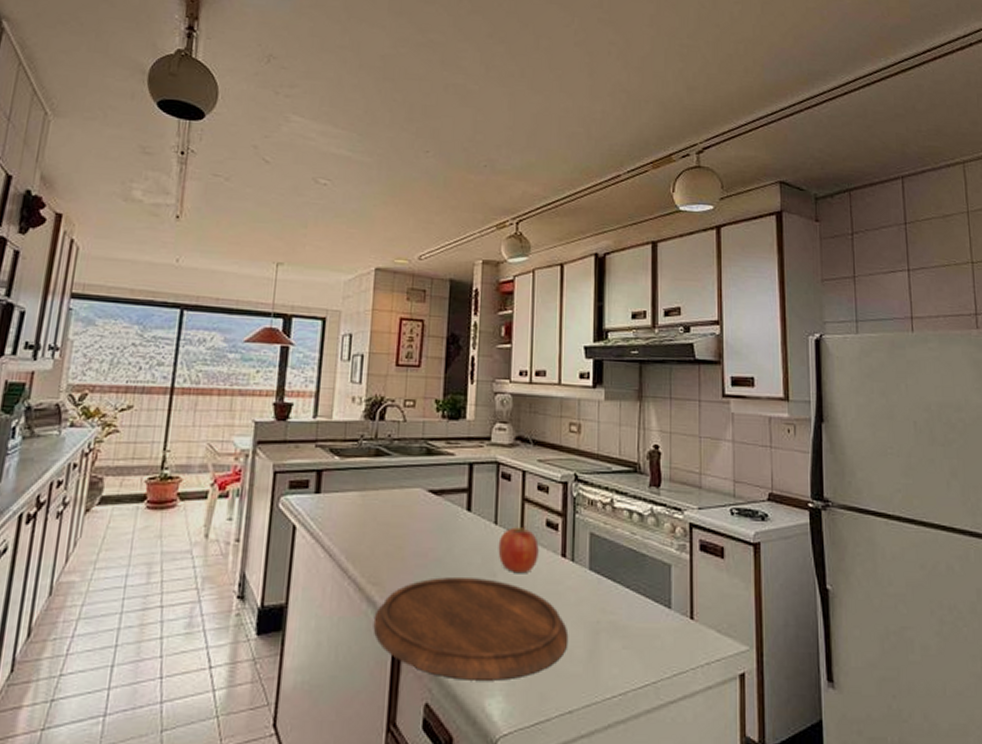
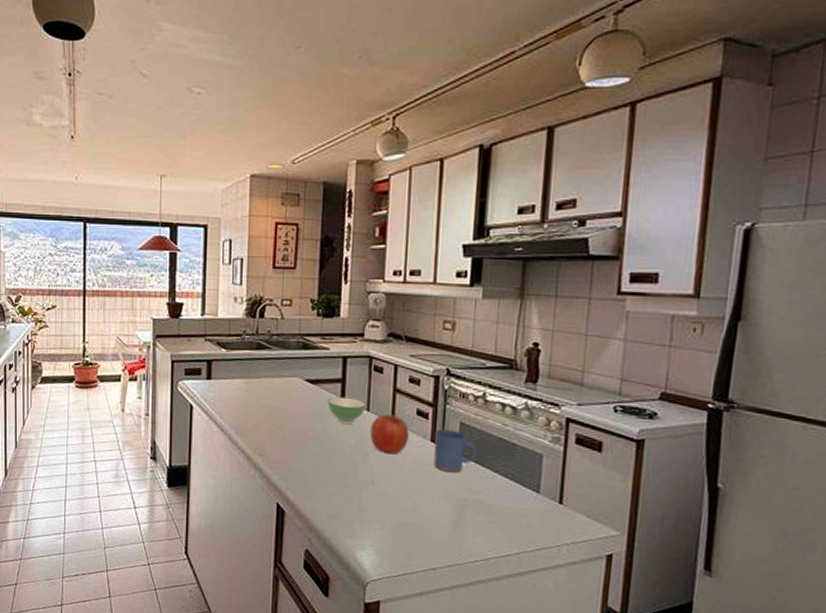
cutting board: present [373,577,569,681] -> none [260,453,435,539]
bowl: none [452,509,495,542] -> present [327,396,367,425]
mug: none [564,541,607,591] -> present [434,429,477,473]

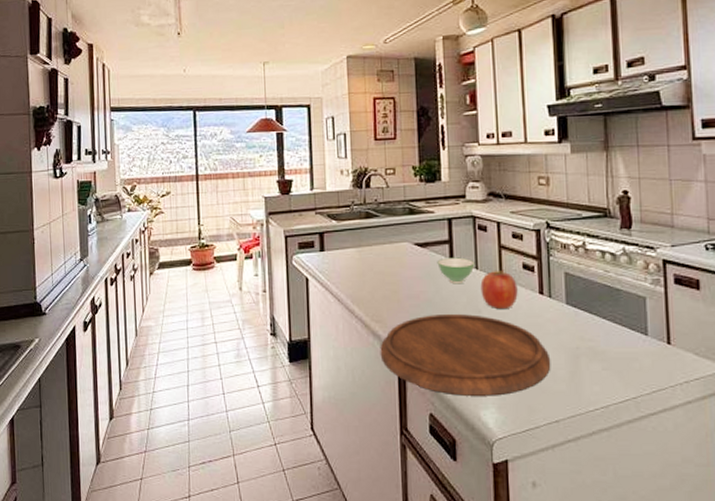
cutting board: none [260,453,435,539] -> present [380,314,551,396]
mug: present [434,429,477,473] -> none [541,280,584,322]

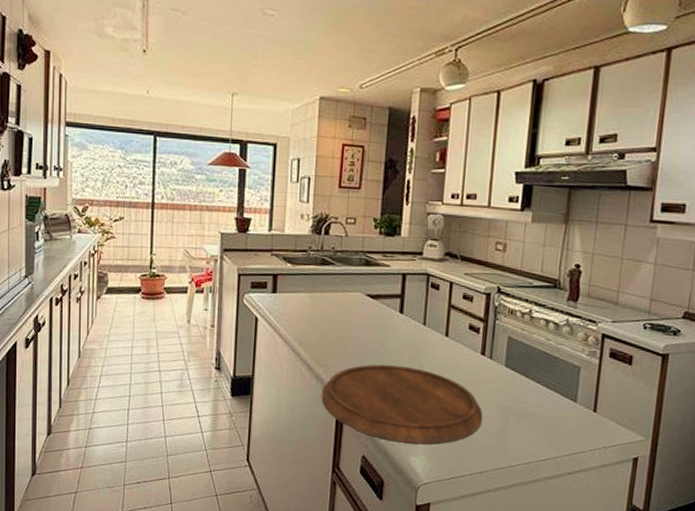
bowl: present [437,257,475,285] -> none [386,311,424,338]
fruit: present [480,269,518,308] -> none [425,328,462,365]

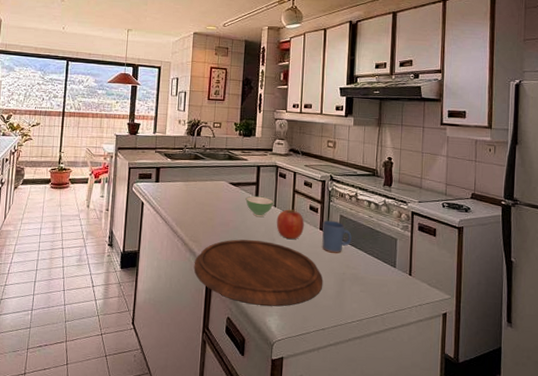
bowl: none [386,311,424,338] -> present [245,196,274,218]
fruit: none [425,328,462,365] -> present [276,209,304,239]
mug: none [483,342,522,383] -> present [322,220,352,253]

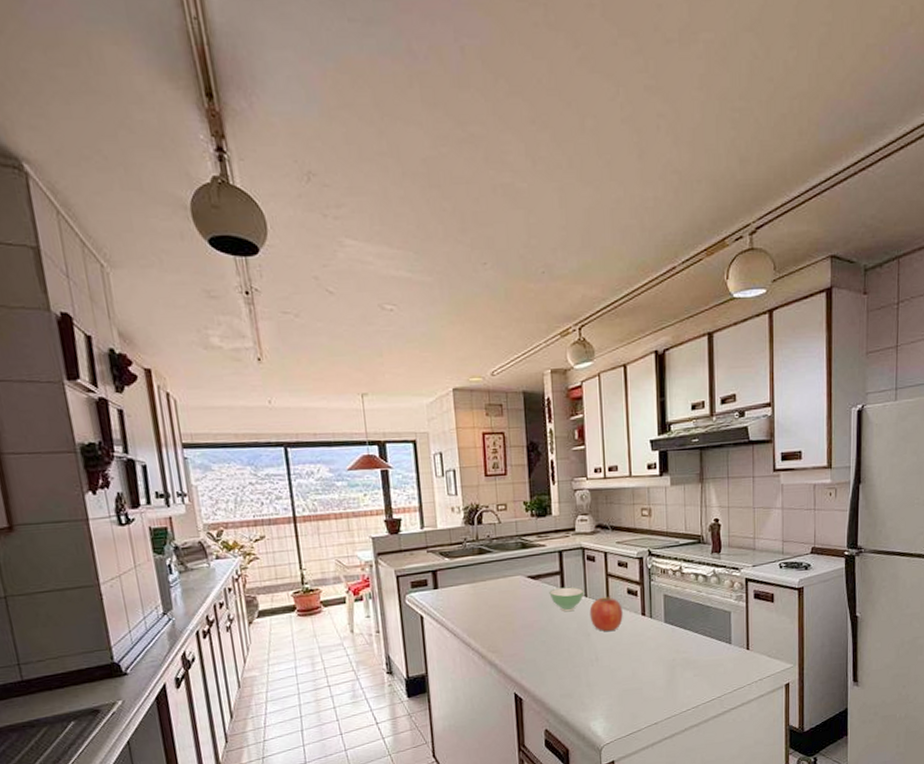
cutting board: present [193,239,323,306] -> none [497,638,651,711]
mug: present [322,220,352,253] -> none [644,602,679,639]

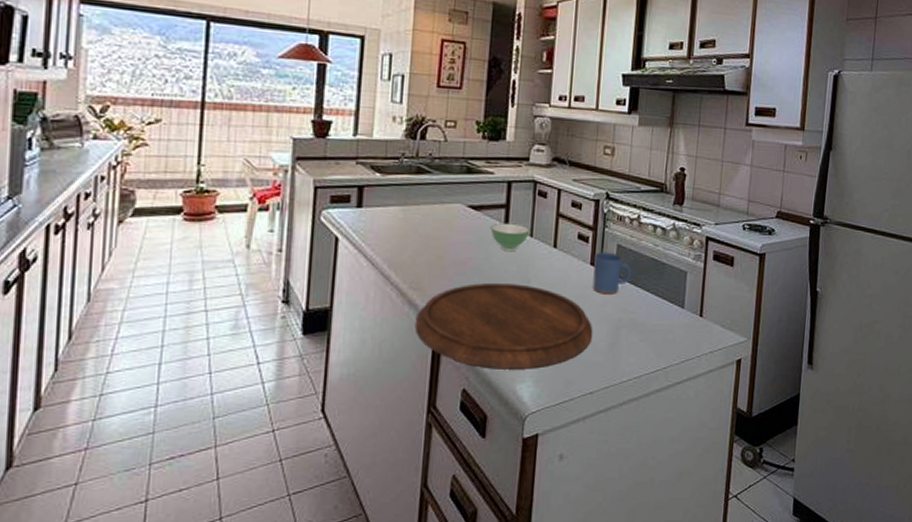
cutting board: none [497,638,651,711] -> present [414,283,593,369]
fruit: present [589,595,623,631] -> none [532,238,570,279]
mug: none [644,602,679,639] -> present [592,252,631,294]

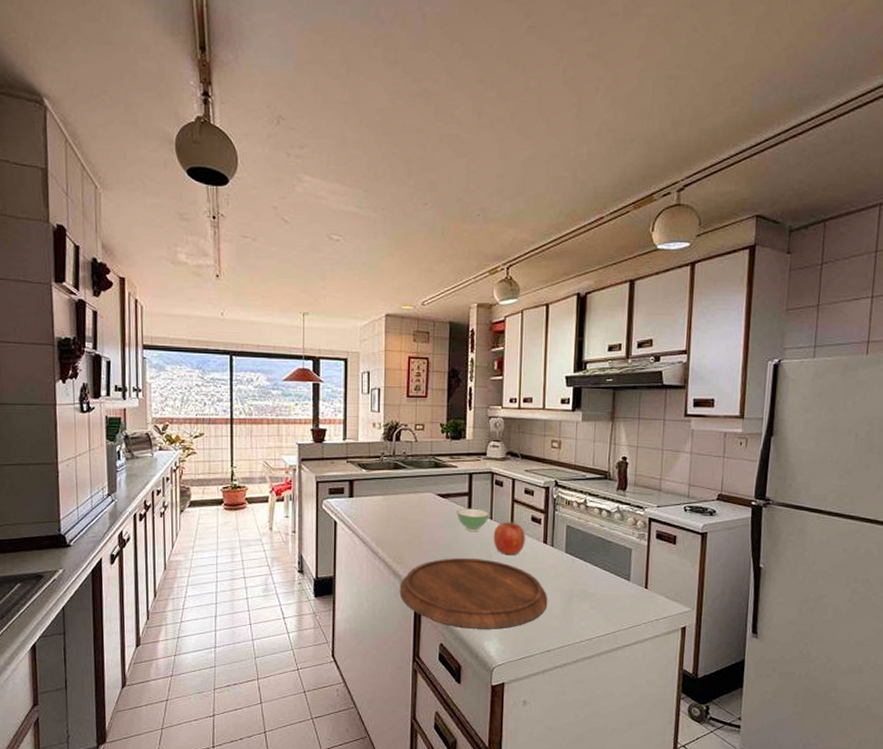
fruit: none [532,238,570,279] -> present [493,521,525,555]
mug: present [592,252,631,294] -> none [546,532,580,568]

